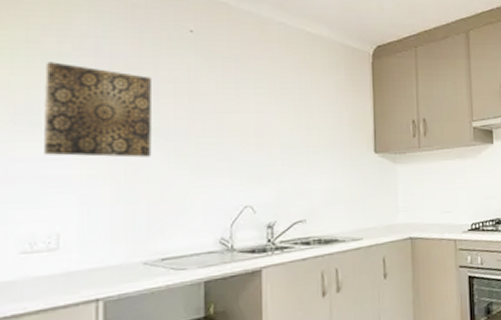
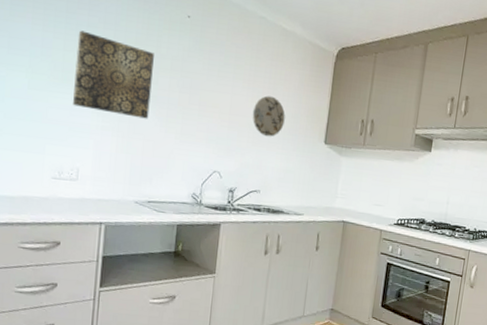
decorative plate: none [284,108,324,155] -> present [252,95,285,137]

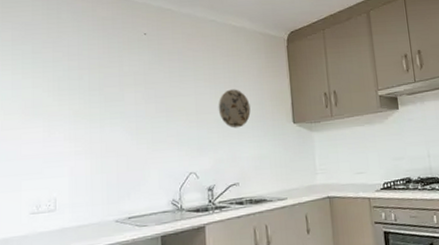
wall art: present [73,30,154,119] -> none [45,66,119,138]

